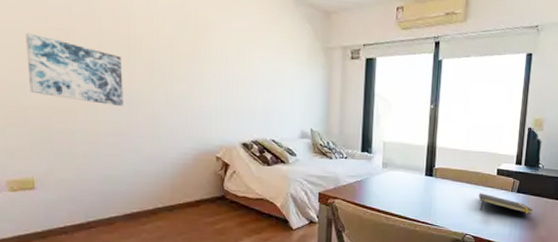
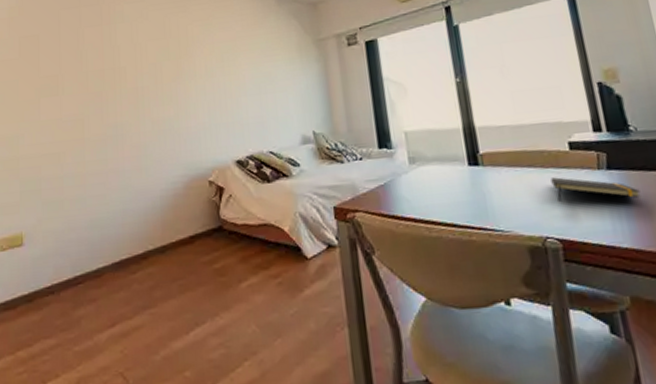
wall art: present [25,32,124,107] -> none [20,85,110,144]

